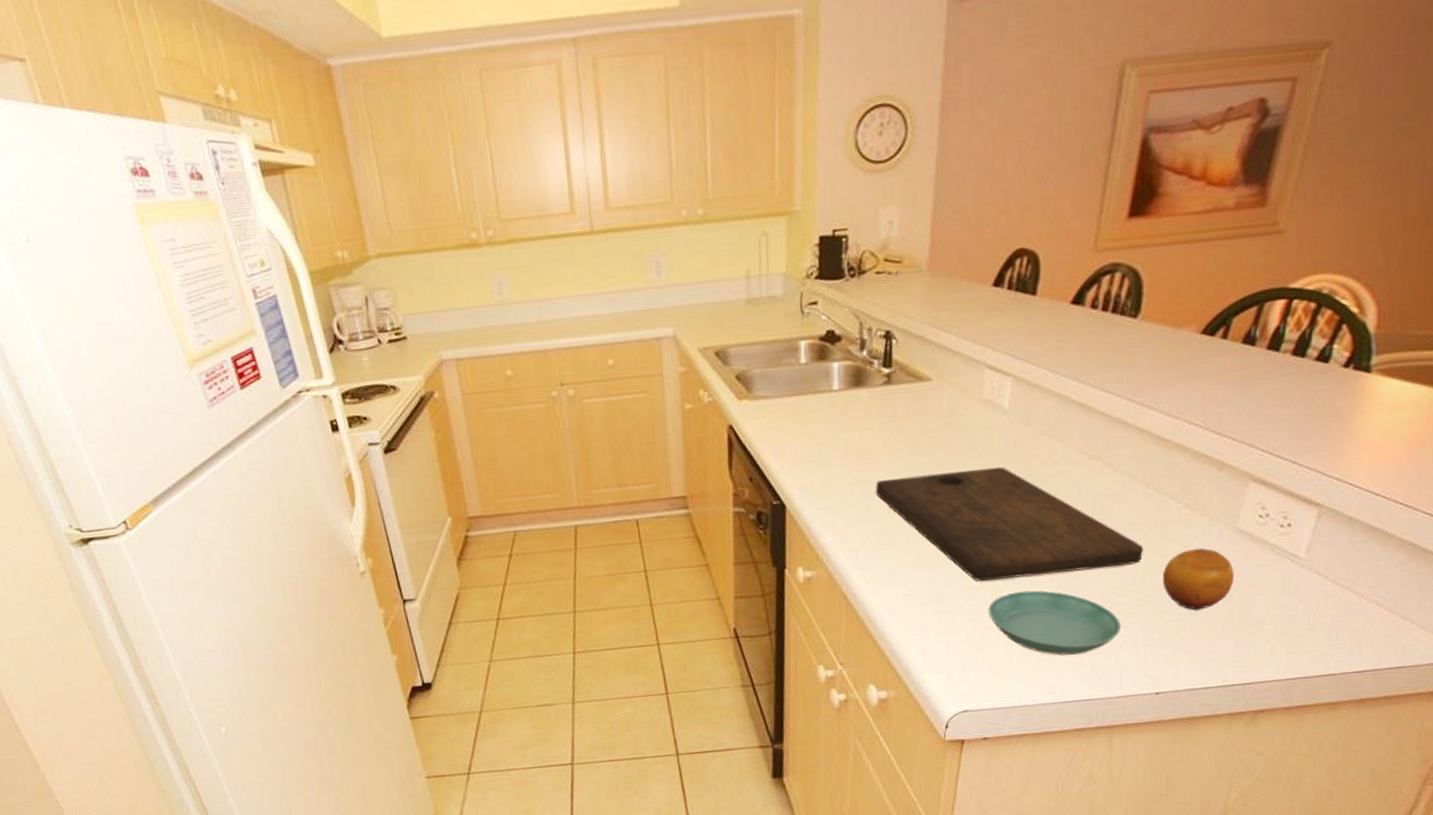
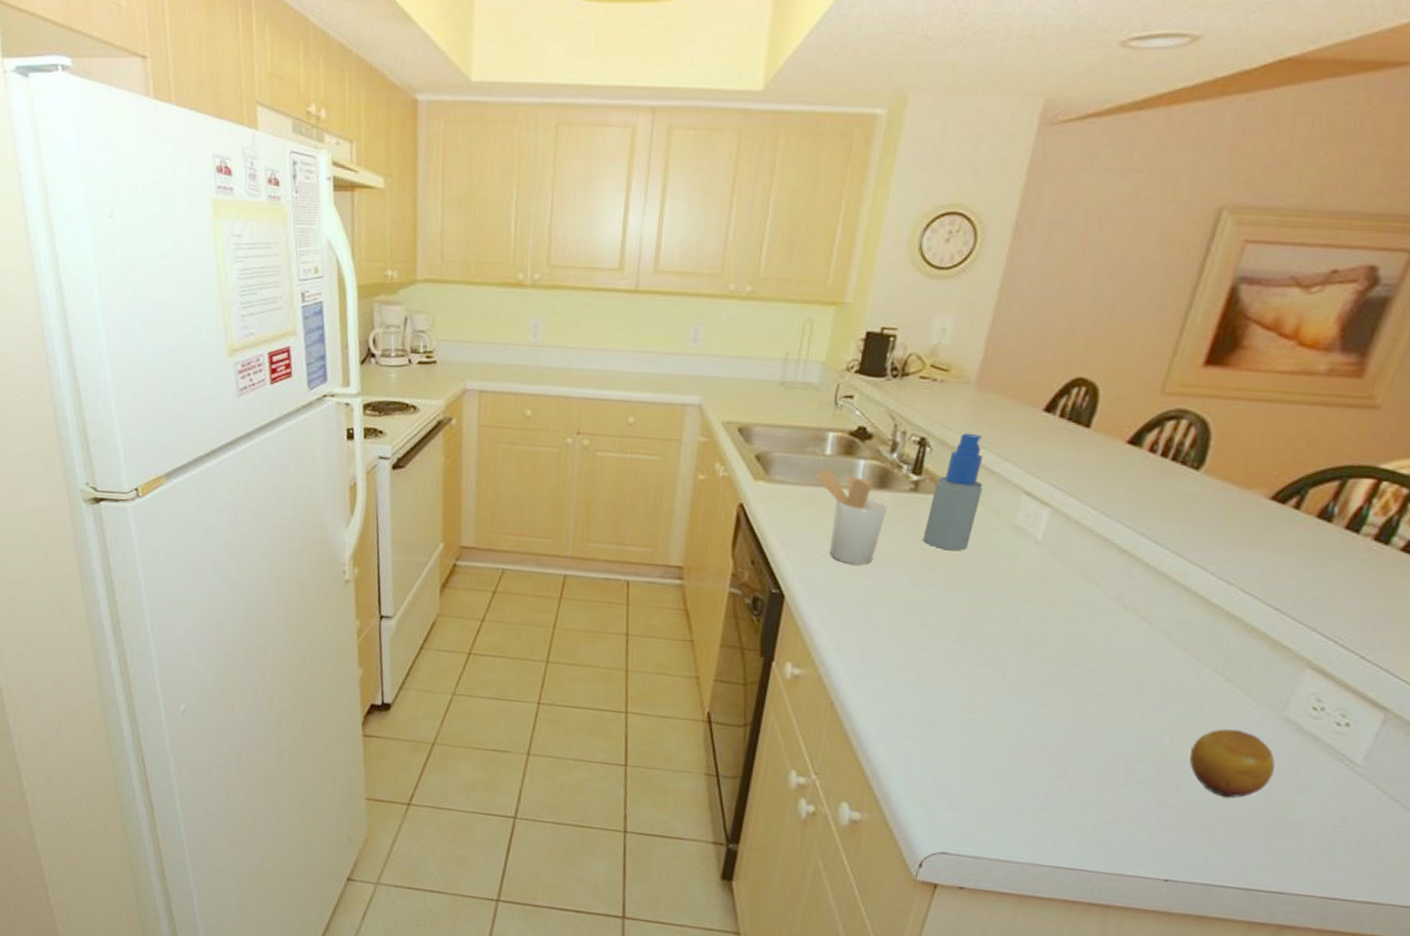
utensil holder: none [794,378,866,464] -> present [815,470,888,565]
cutting board: present [876,467,1144,581] -> none [883,589,1173,733]
spray bottle: none [903,318,949,434] -> present [923,433,983,551]
saucer: present [988,590,1121,656] -> none [986,735,1135,819]

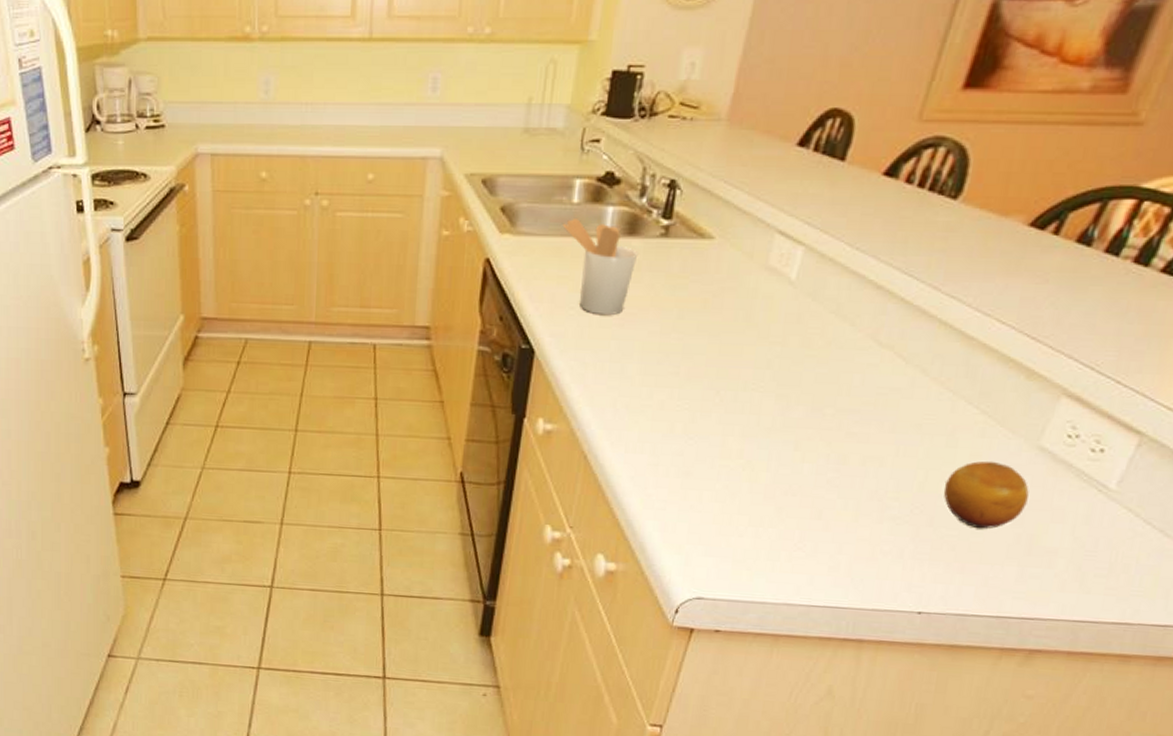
spray bottle: present [923,433,983,551] -> none [675,172,735,295]

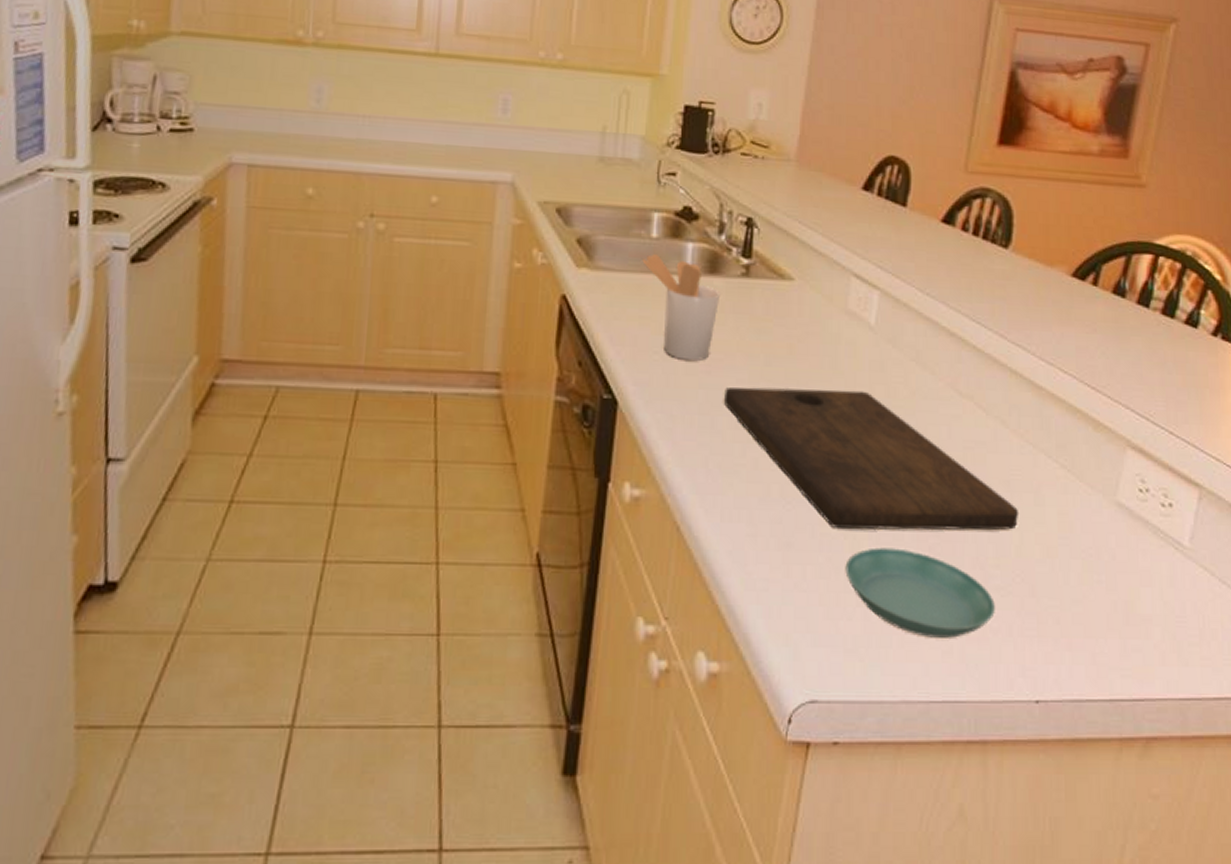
cutting board: none [635,338,928,468] -> present [724,387,1020,531]
saucer: none [740,478,889,557] -> present [845,547,995,638]
fruit: present [943,461,1029,529] -> none [1039,519,1116,597]

